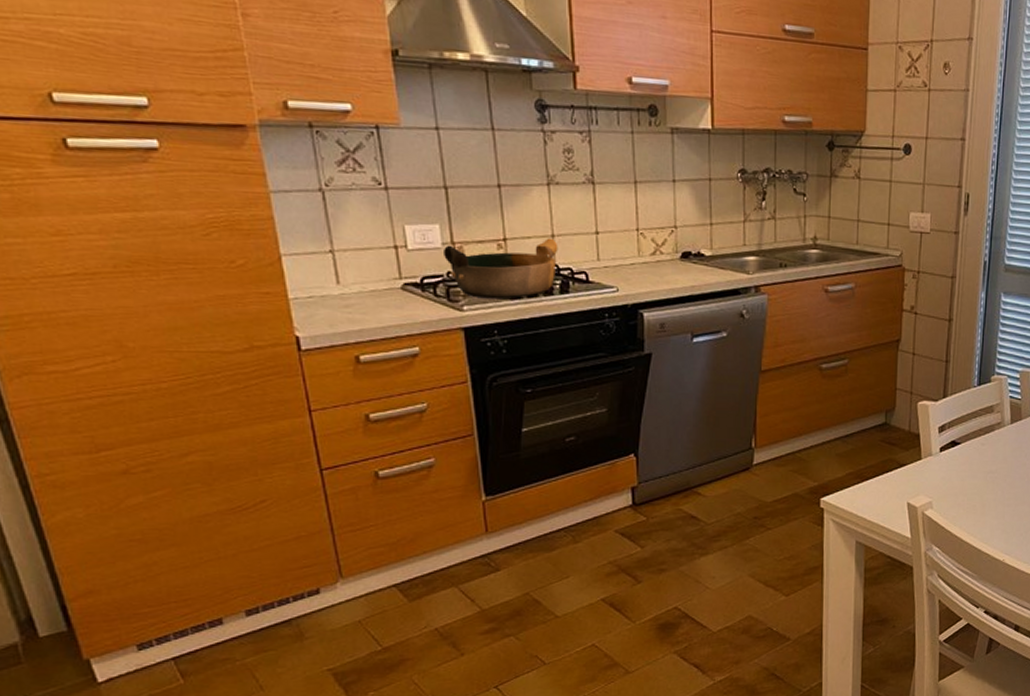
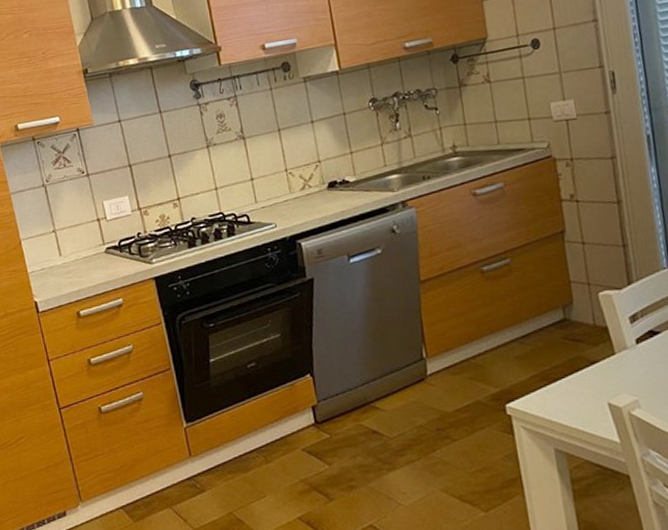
cooking pot: present [444,238,558,299] -> none [133,191,222,251]

